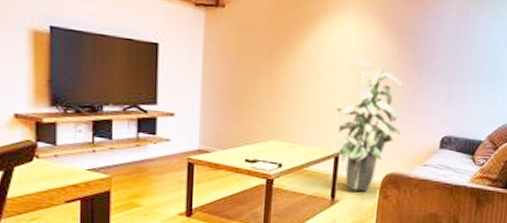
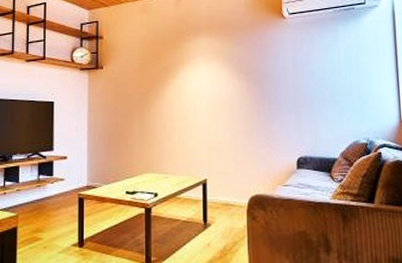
indoor plant: present [335,61,402,192] -> none [199,99,259,214]

